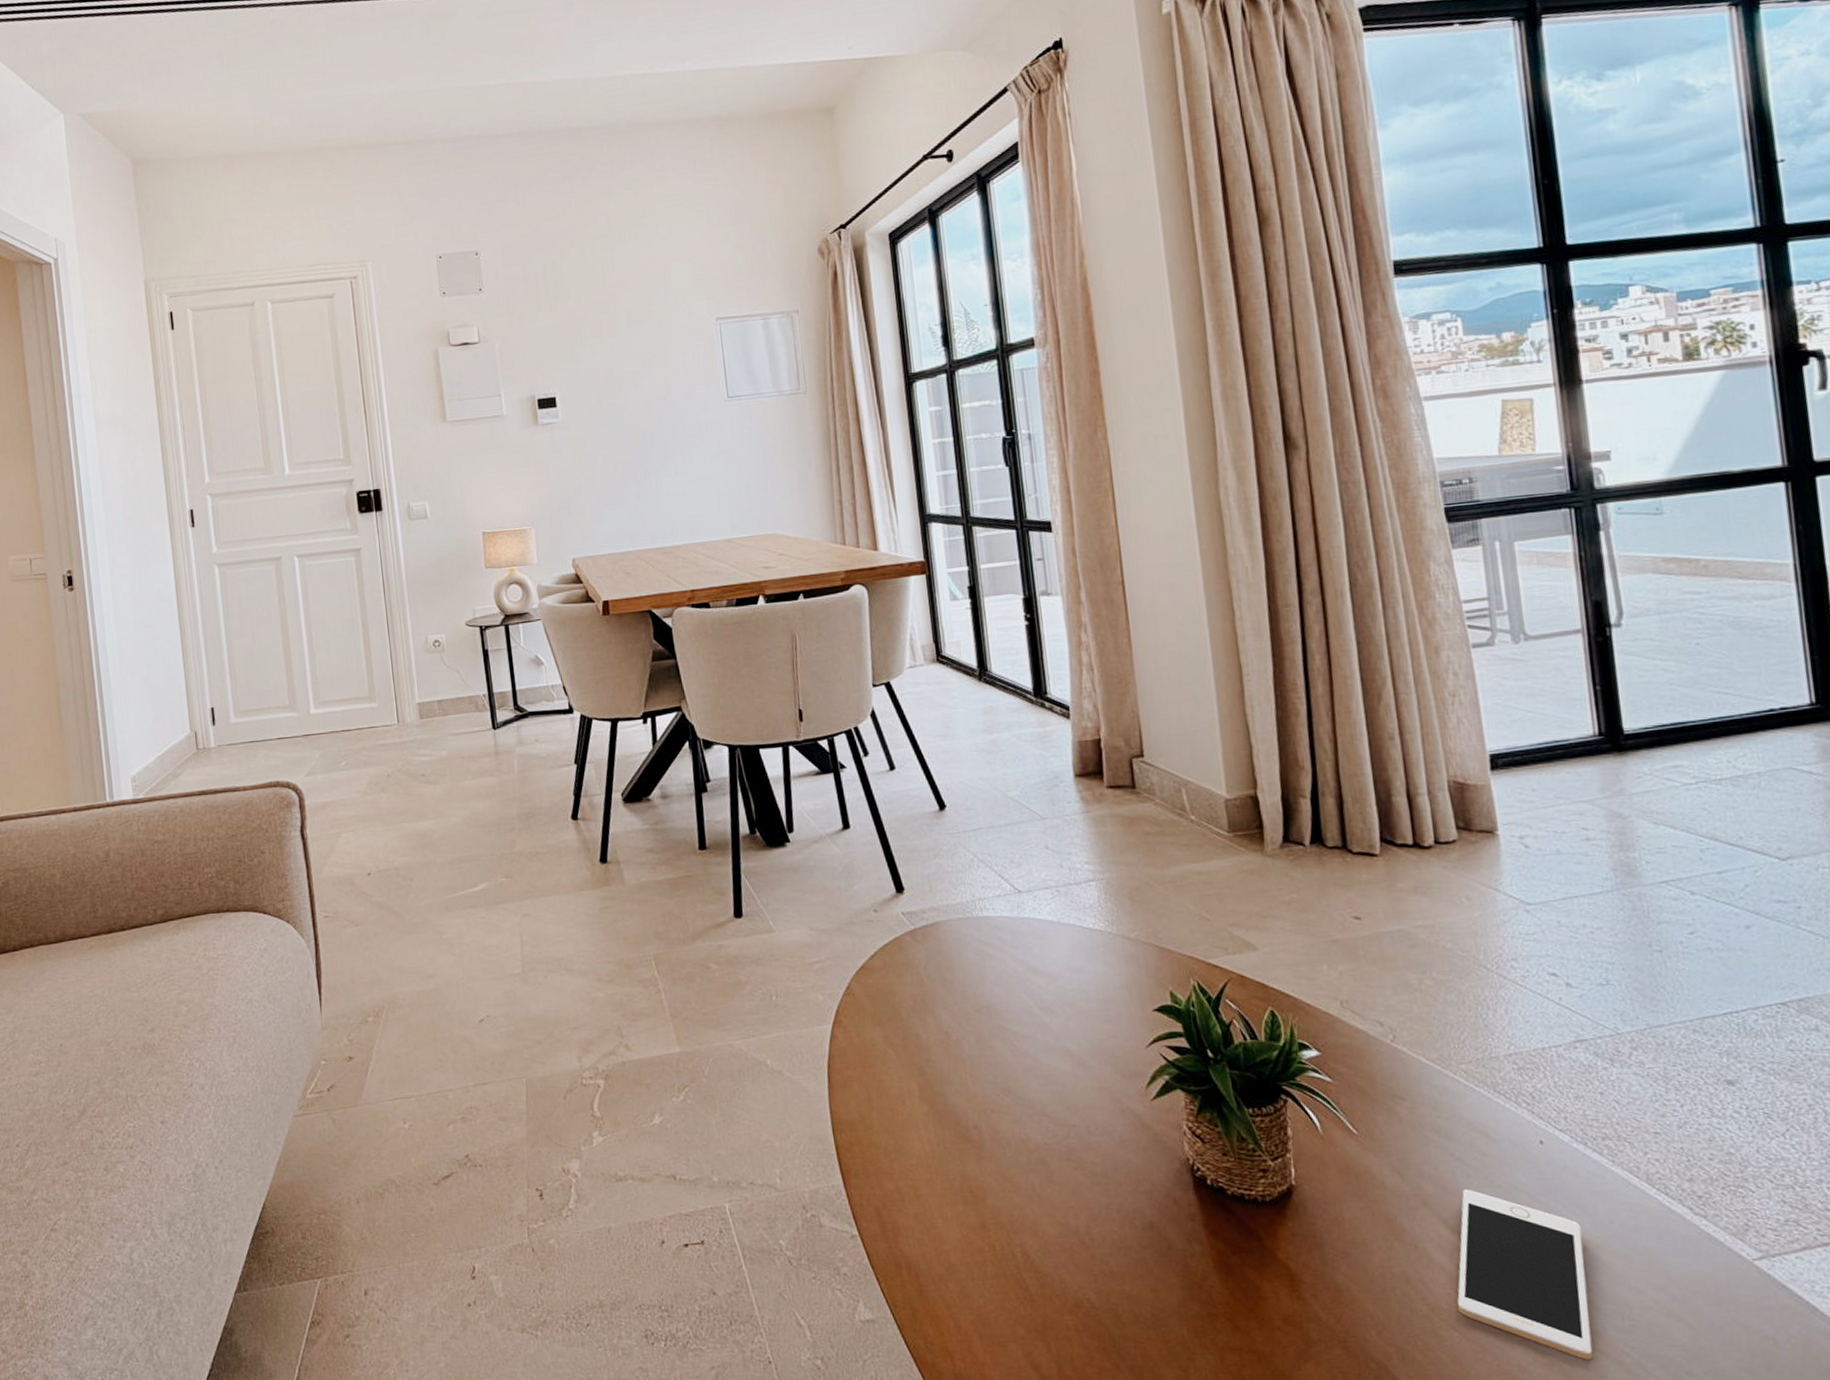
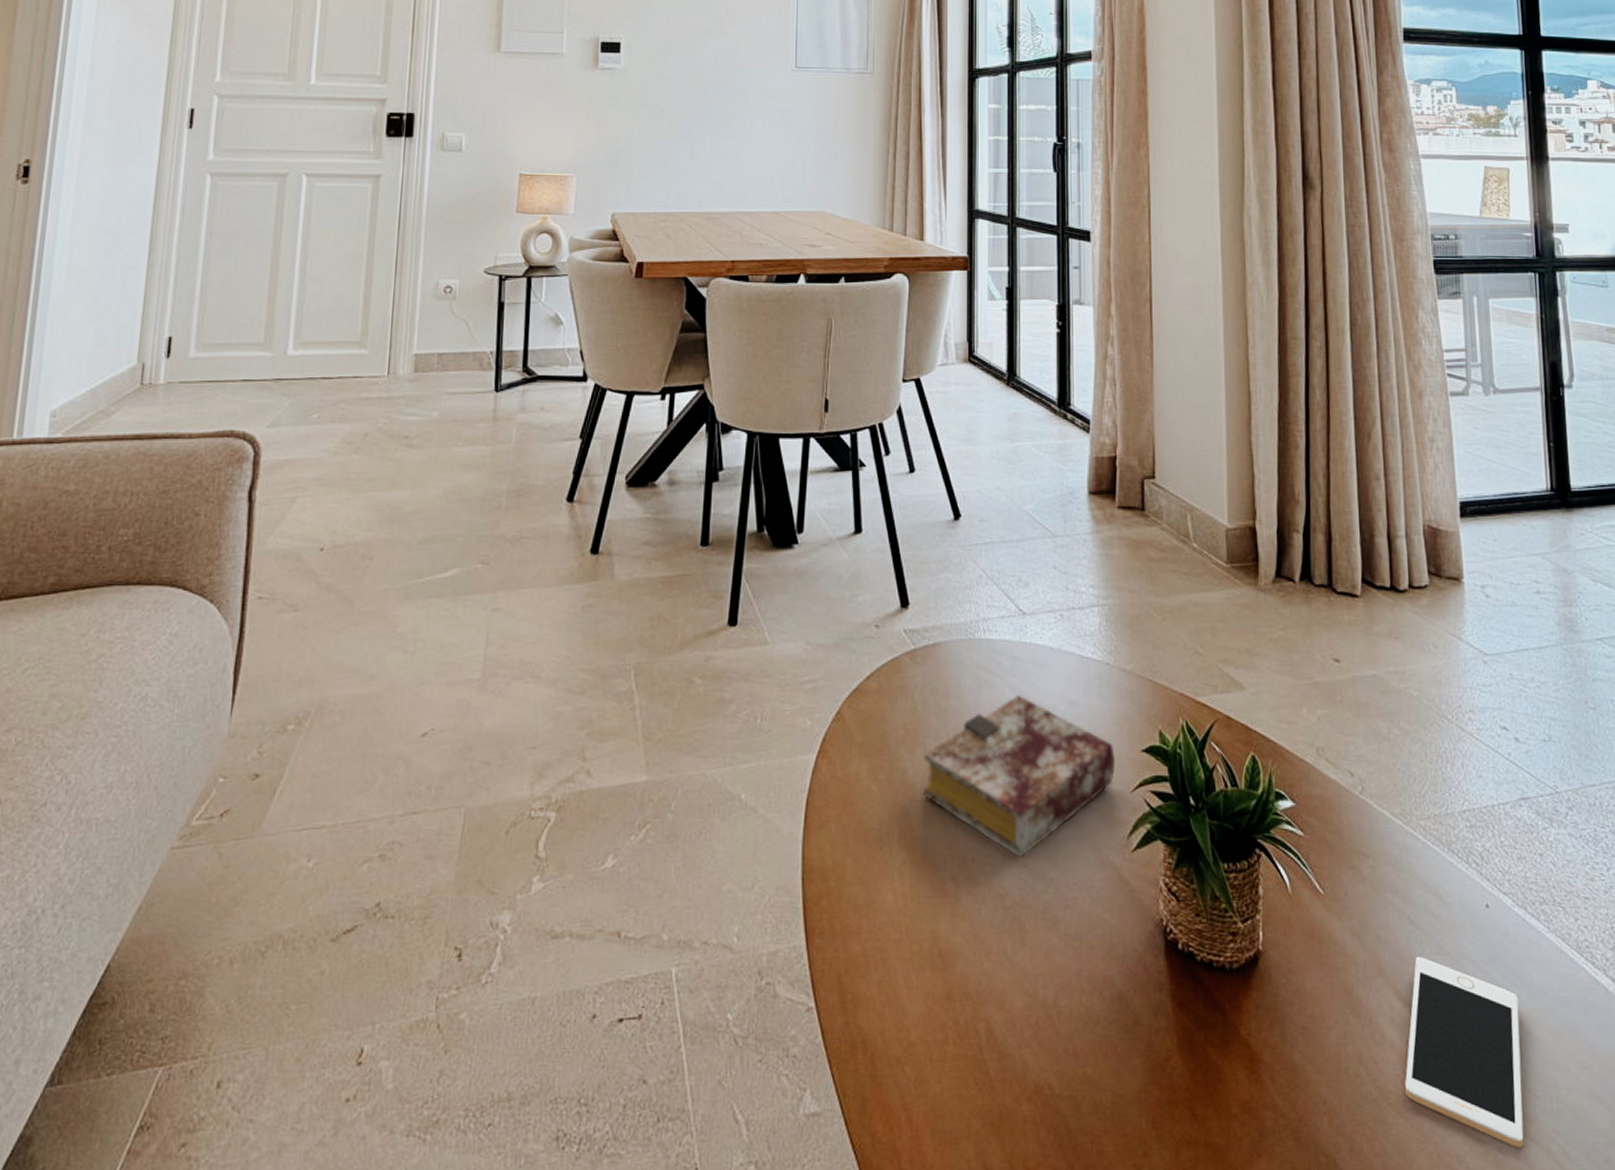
book: none [934,964,1127,1108] -> present [923,694,1115,858]

